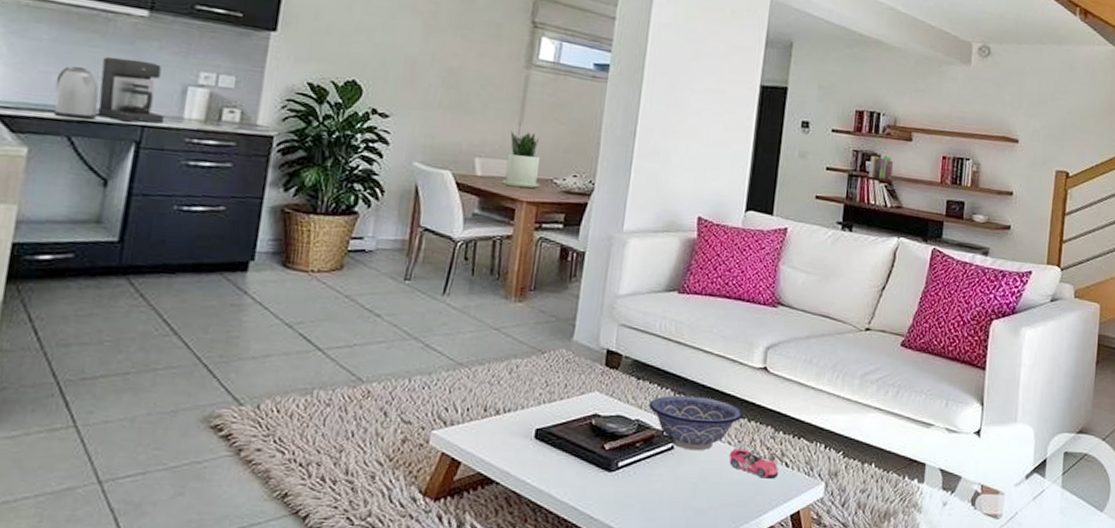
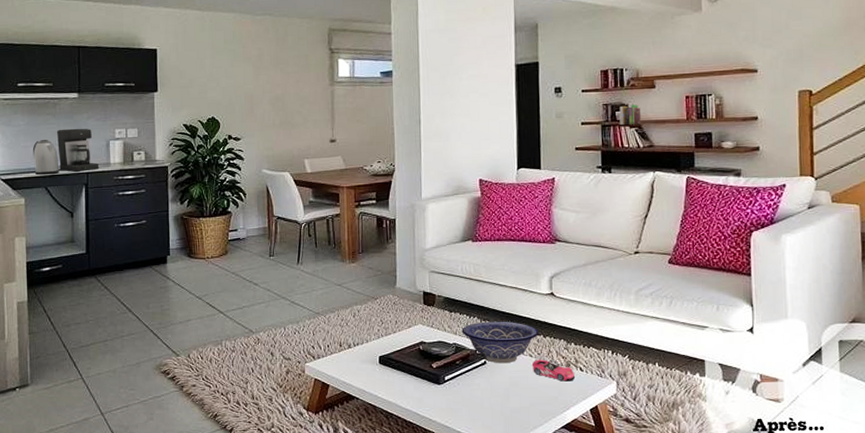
planter: present [501,131,540,189] -> none [326,133,354,177]

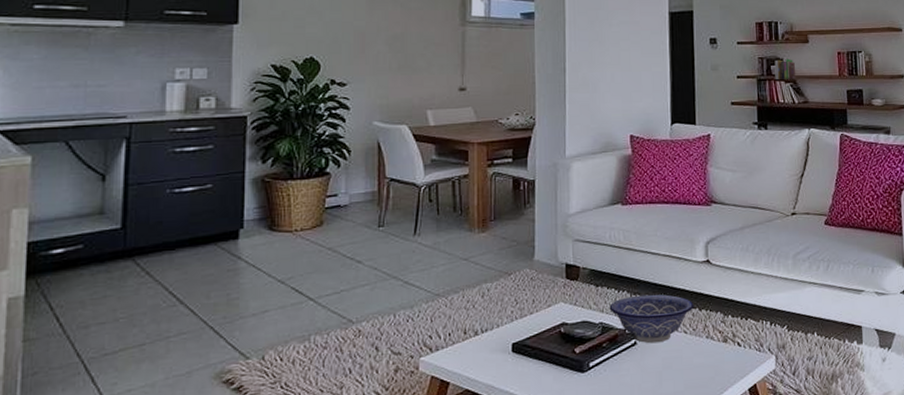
kettle: present [32,140,60,176] -> none [49,79,89,126]
coffee maker: present [57,128,100,172] -> none [88,65,149,122]
toy car: present [531,359,575,382] -> none [686,335,732,359]

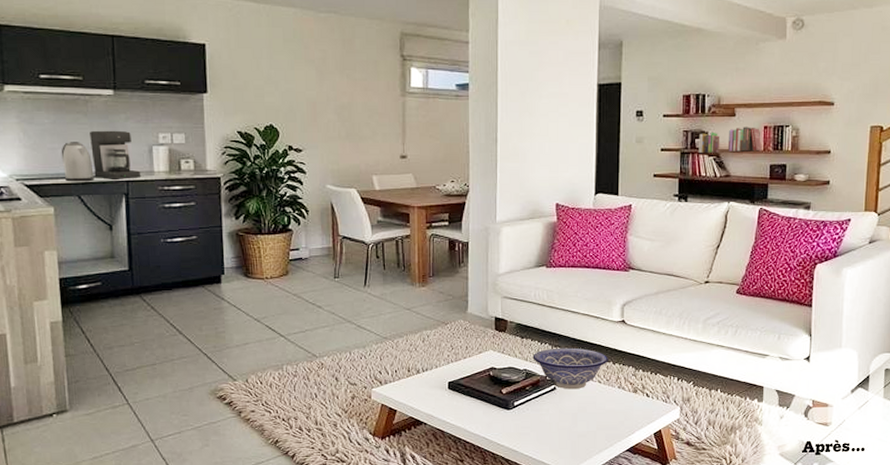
kettle: none [49,79,89,126] -> present [61,142,95,182]
coffee maker: none [88,65,149,122] -> present [90,130,142,179]
books: none [803,53,838,79] -> present [727,127,762,153]

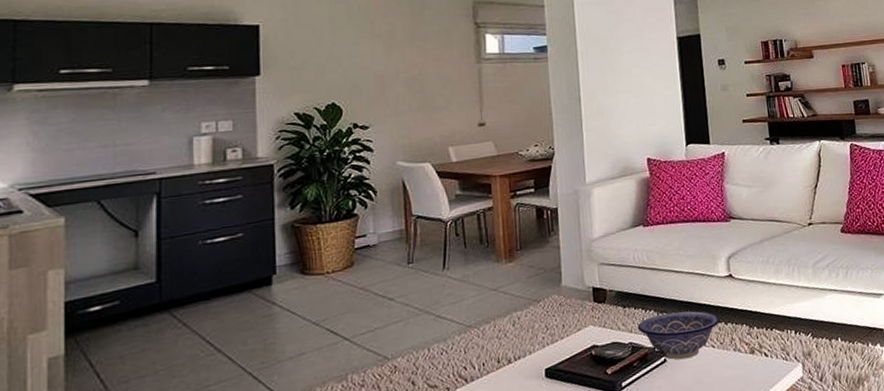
kettle: present [61,142,95,182] -> none [79,140,119,186]
coffee maker: present [90,130,142,179] -> none [117,123,178,179]
books: present [699,132,719,154] -> none [781,74,803,96]
books: present [727,127,762,153] -> none [810,66,844,93]

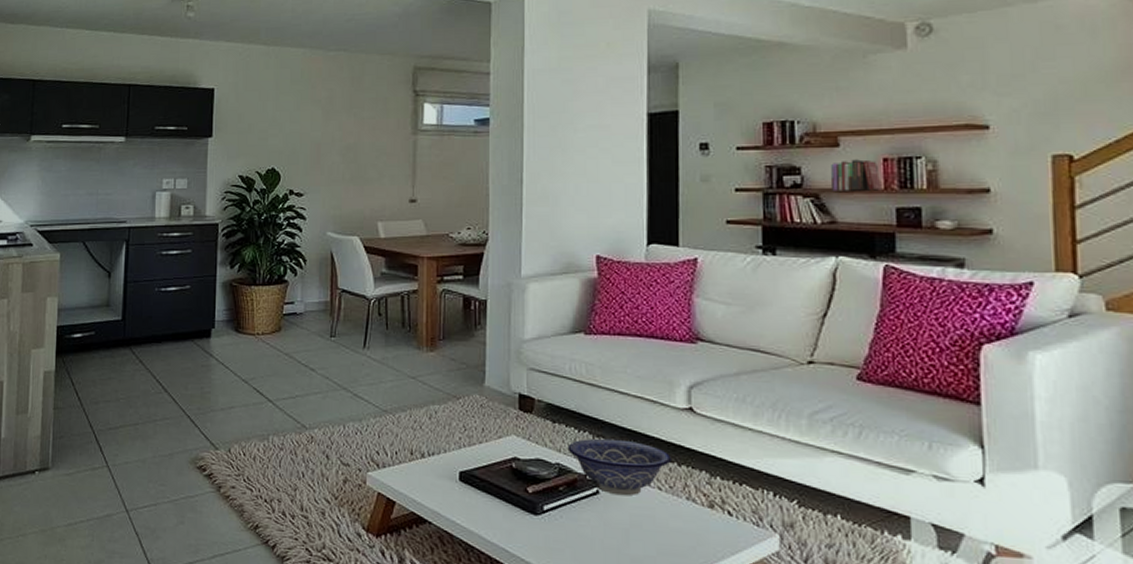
books: none [810,66,844,93] -> present [830,159,882,193]

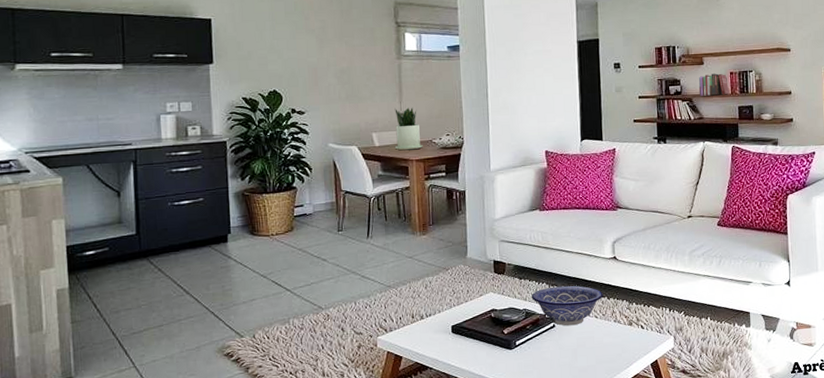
planter: none [403,192,437,245] -> present [394,107,423,151]

